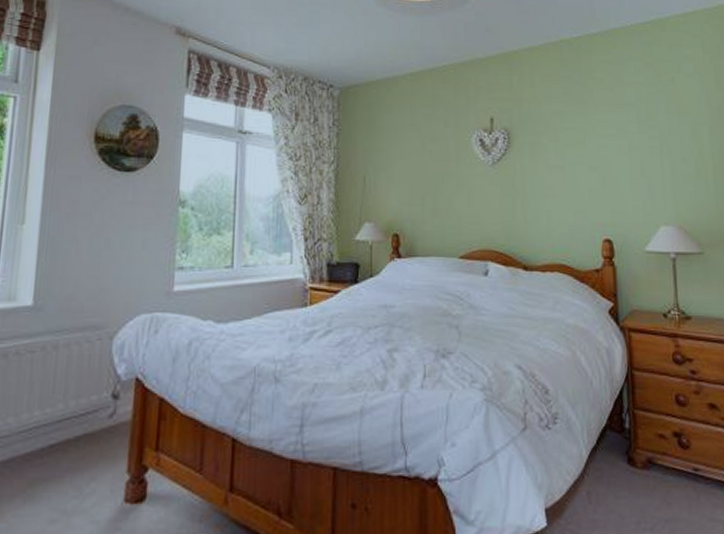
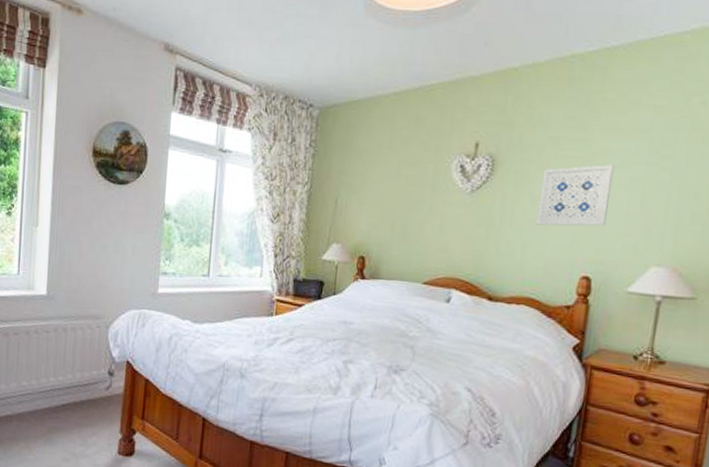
wall art: none [554,134,615,193] -> present [536,164,615,226]

